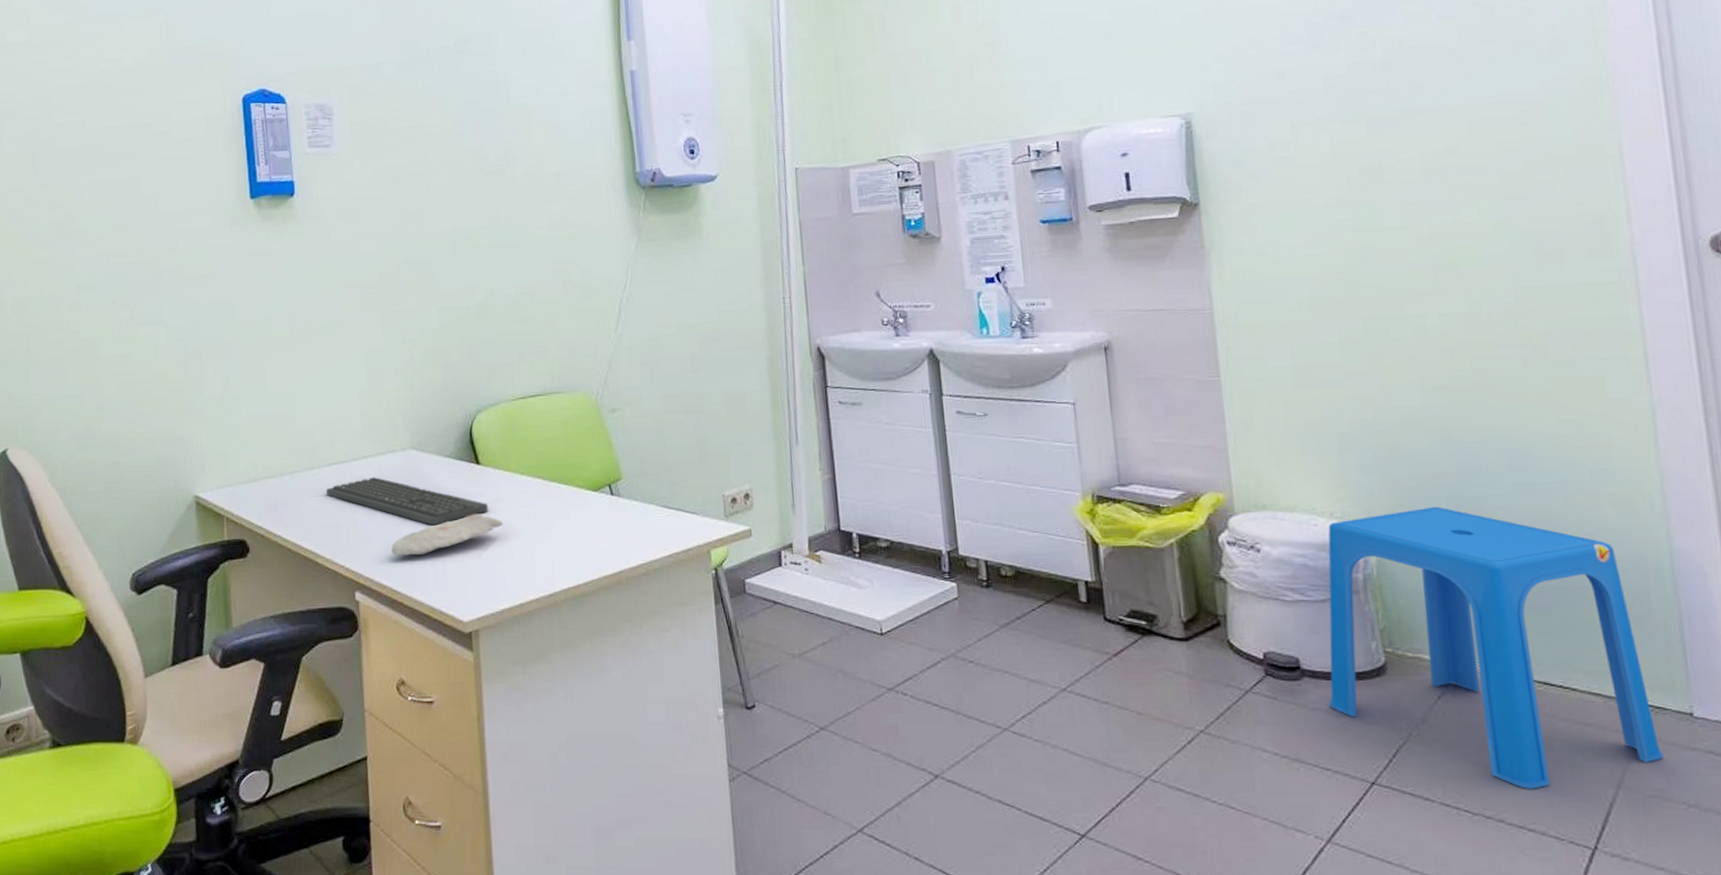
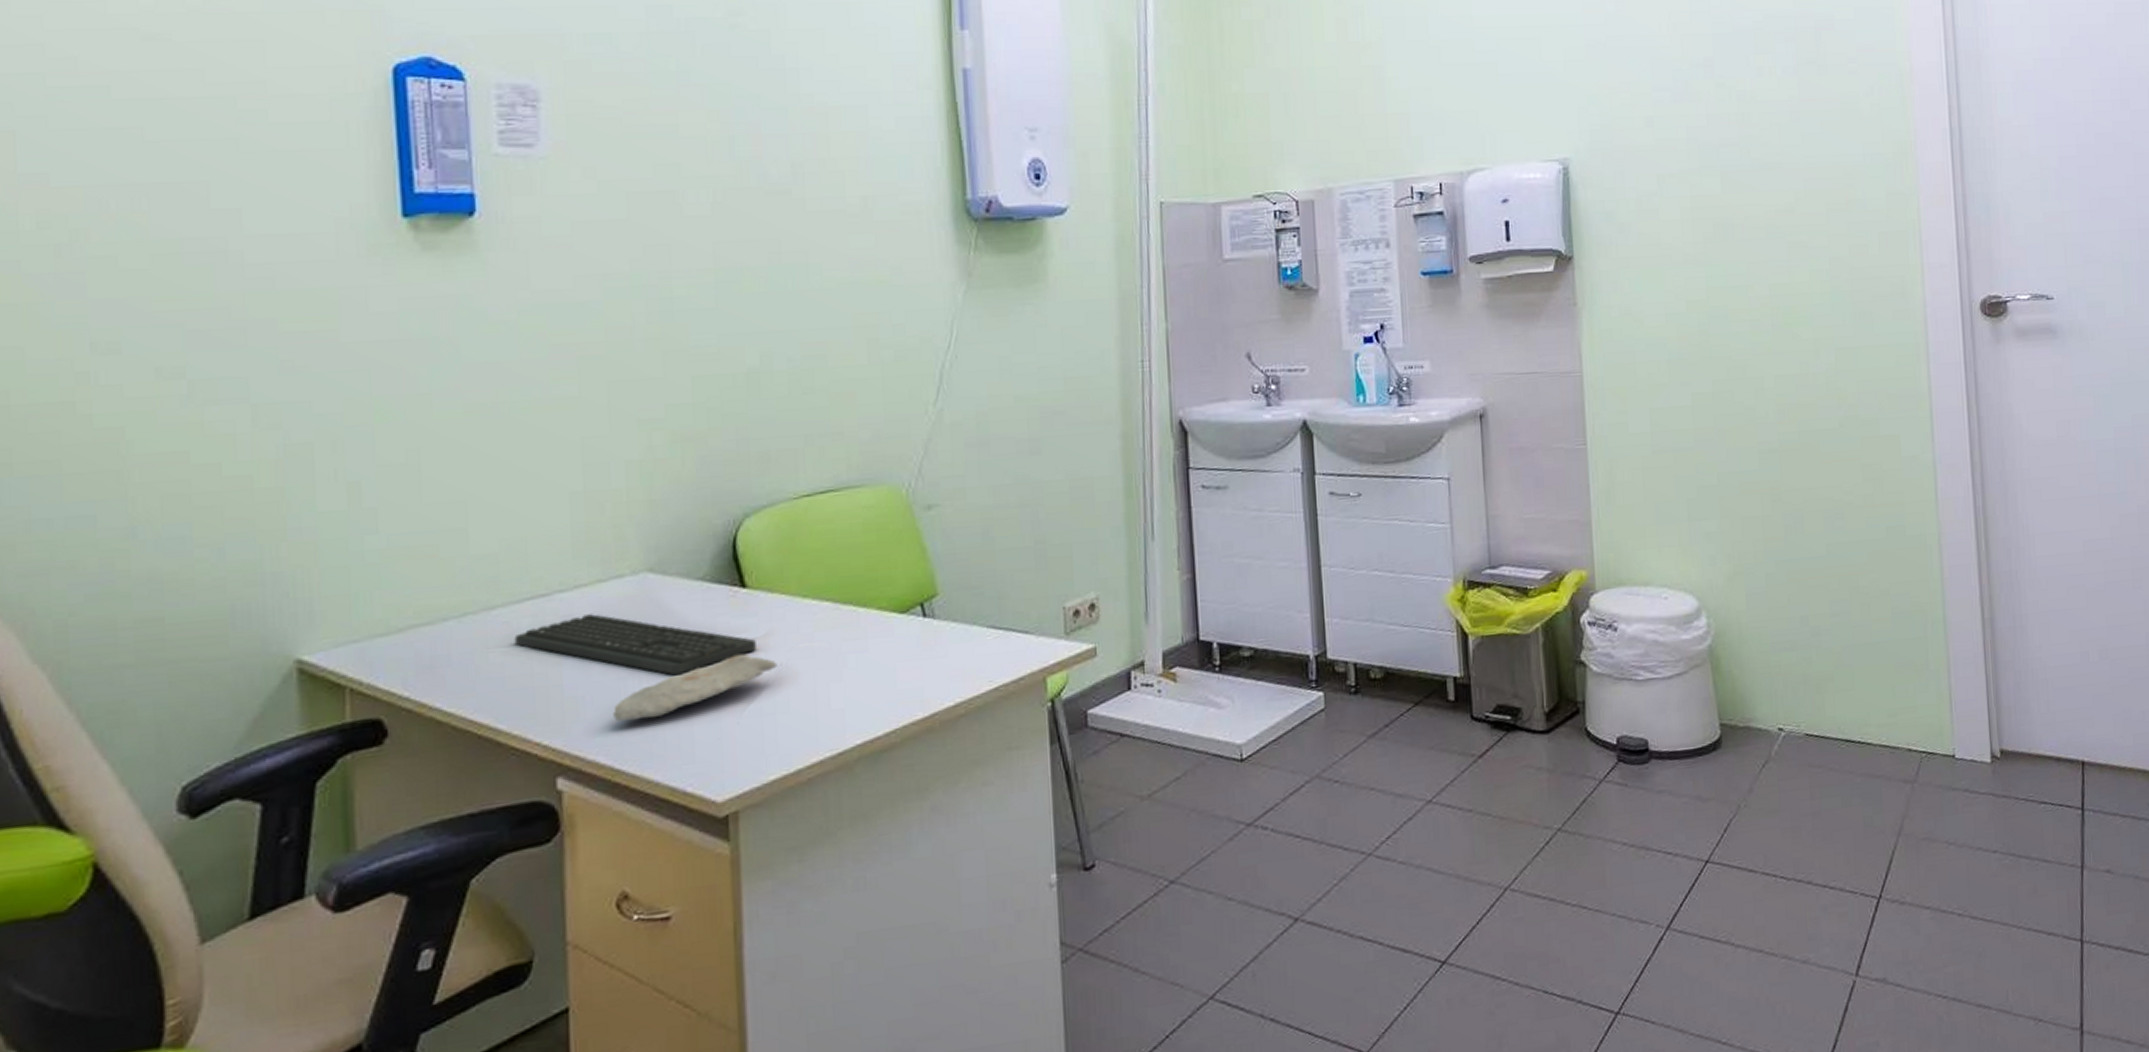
stool: present [1328,506,1664,789] -> none [1672,571,1933,848]

